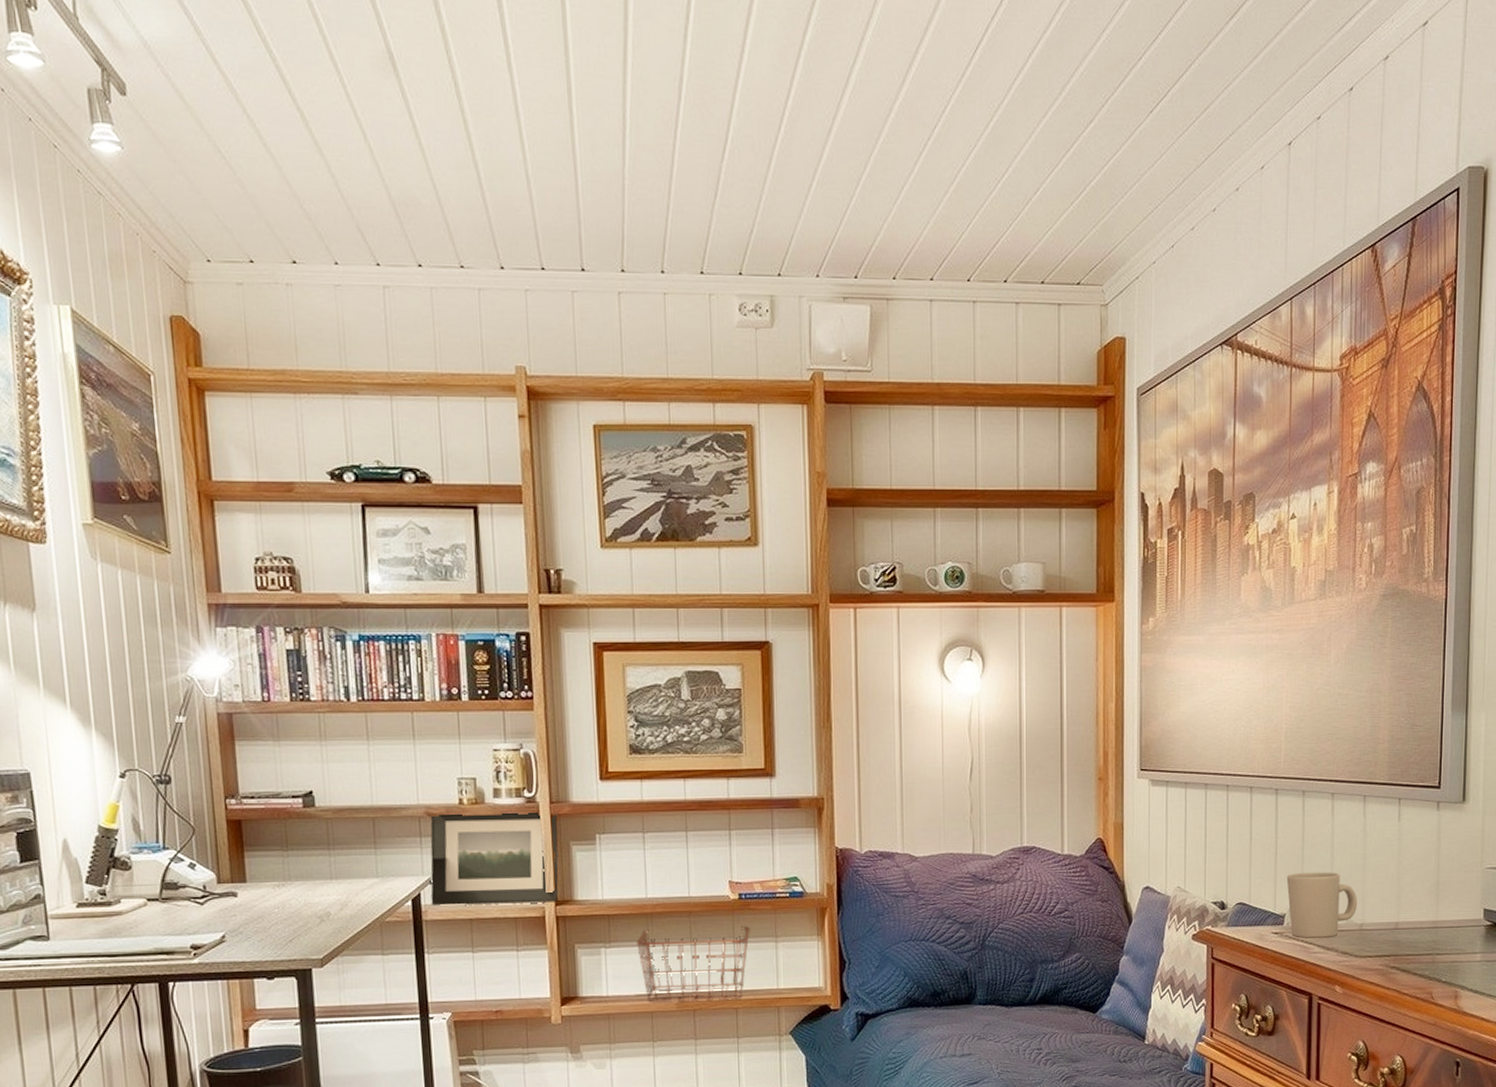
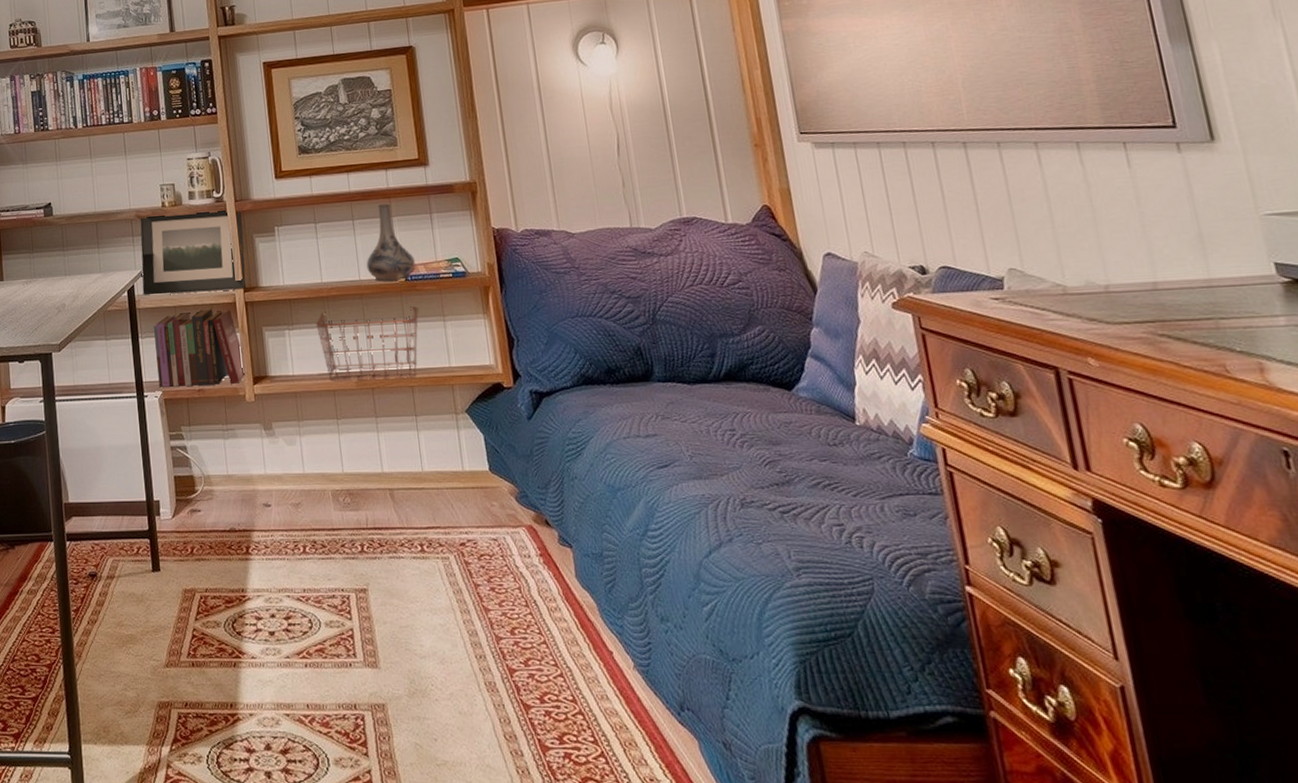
books: none [444,923,554,1008] -> present [154,309,247,387]
decorative vase: none [697,815,751,899] -> present [366,203,415,281]
mug: present [1286,872,1357,939] -> none [996,228,1096,305]

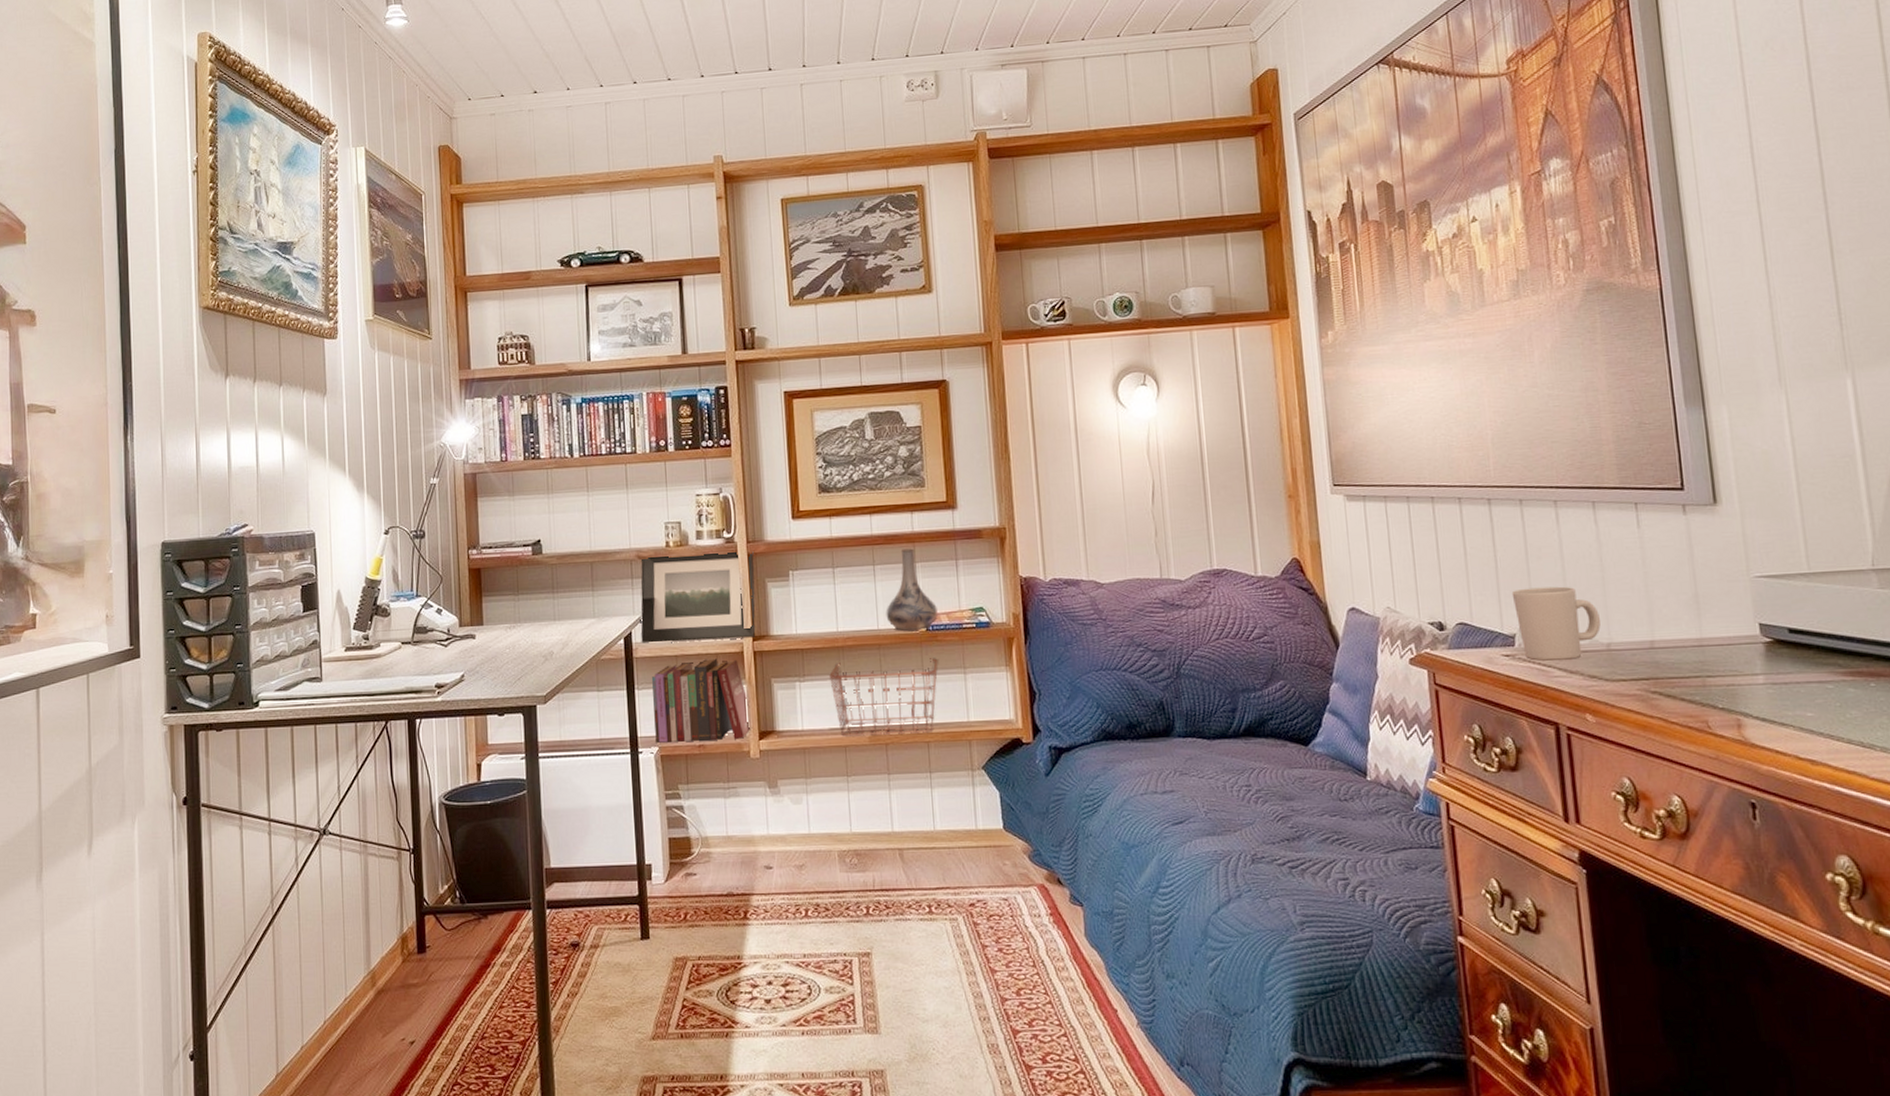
mug: none [996,228,1096,305] -> present [1511,586,1601,662]

